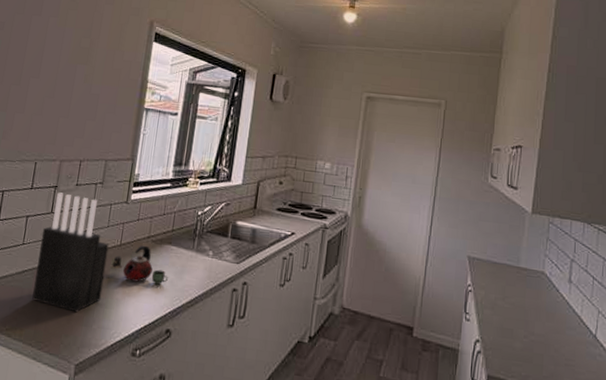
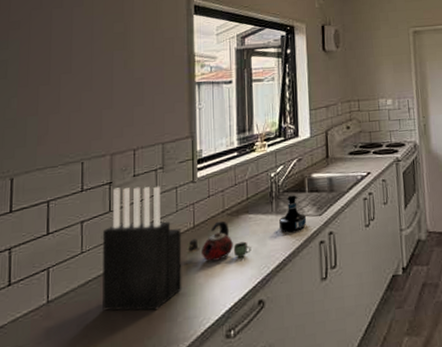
tequila bottle: none [196,236,225,274] -> present [278,194,307,233]

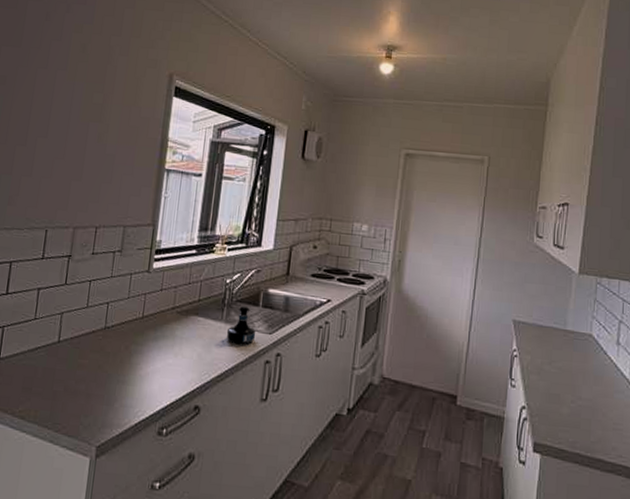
knife block: present [102,186,182,311] -> none [47,262,131,391]
kettle: present [186,220,251,262] -> none [131,317,196,359]

